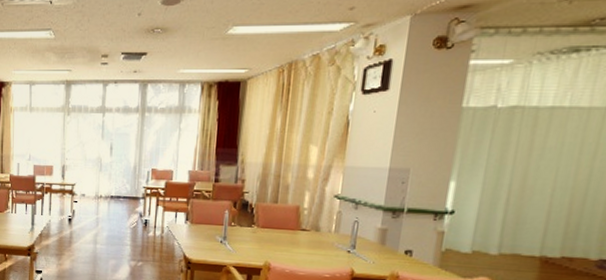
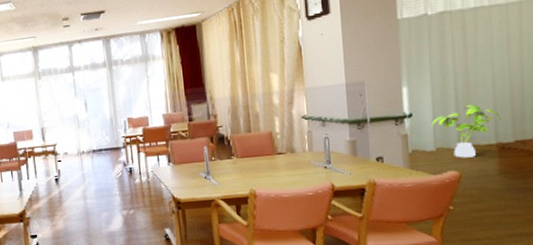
house plant: none [473,210,552,267] -> present [431,104,501,158]

